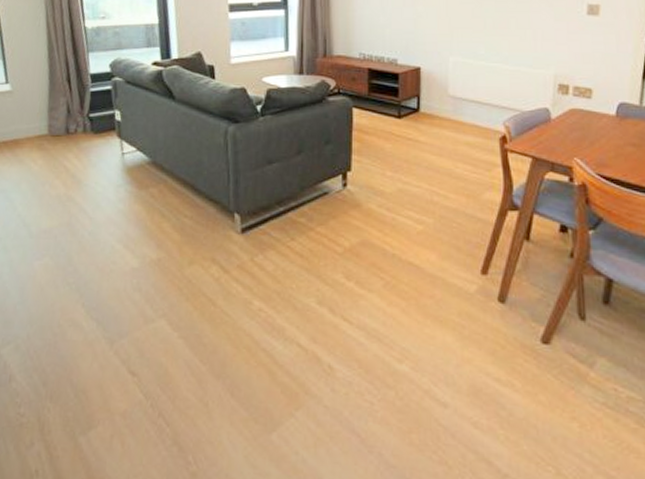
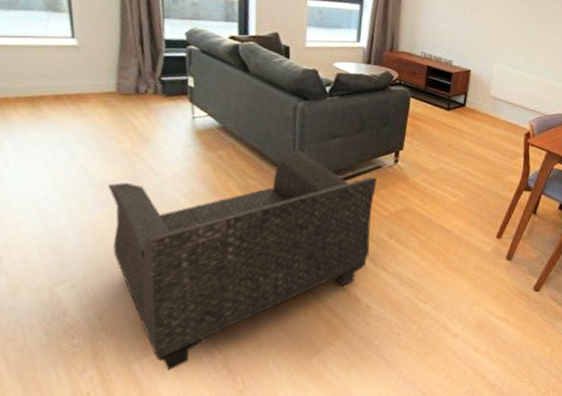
armchair: none [45,180,325,447] -> present [107,150,378,371]

